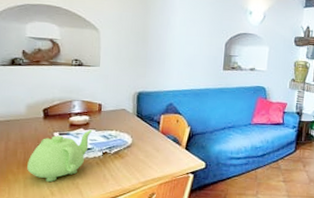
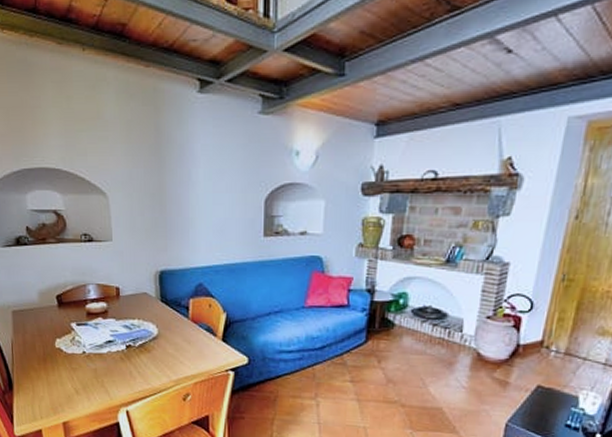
teapot: present [27,129,93,183] -> none [48,318,113,380]

